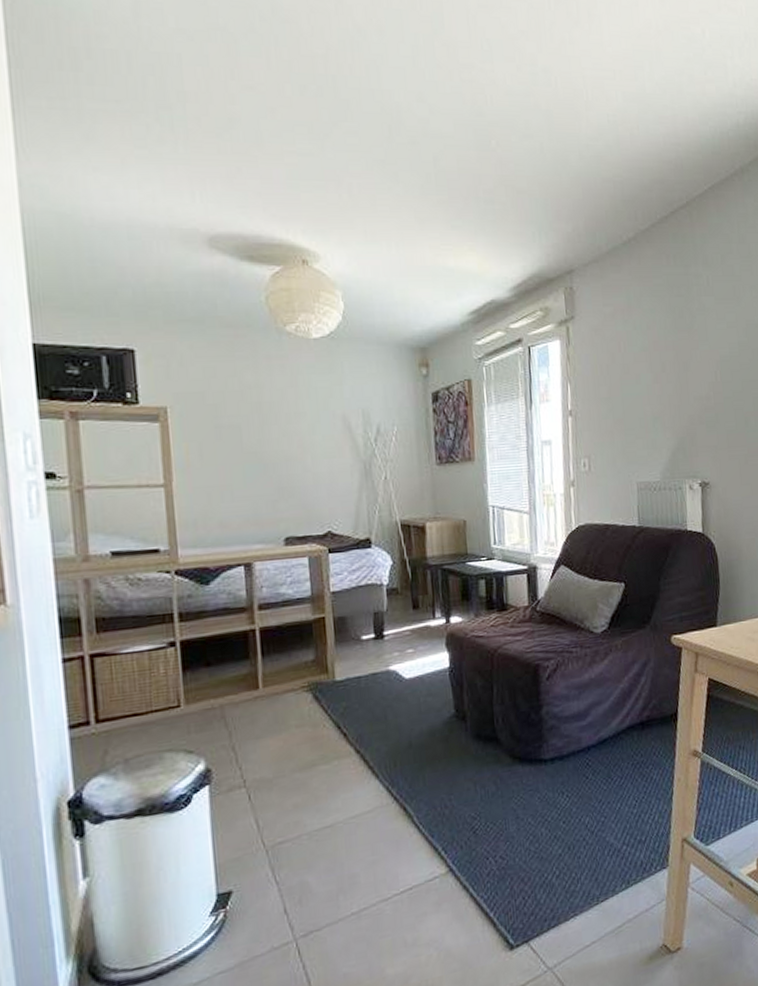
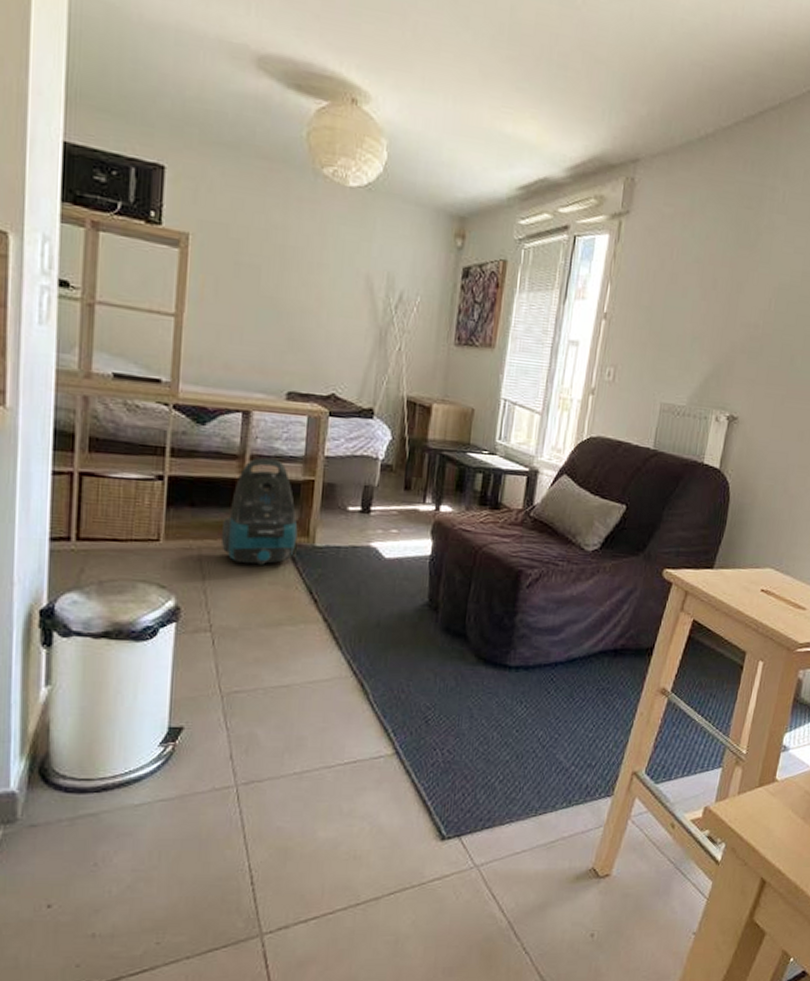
vacuum cleaner: none [240,604,318,712] -> present [221,458,298,566]

